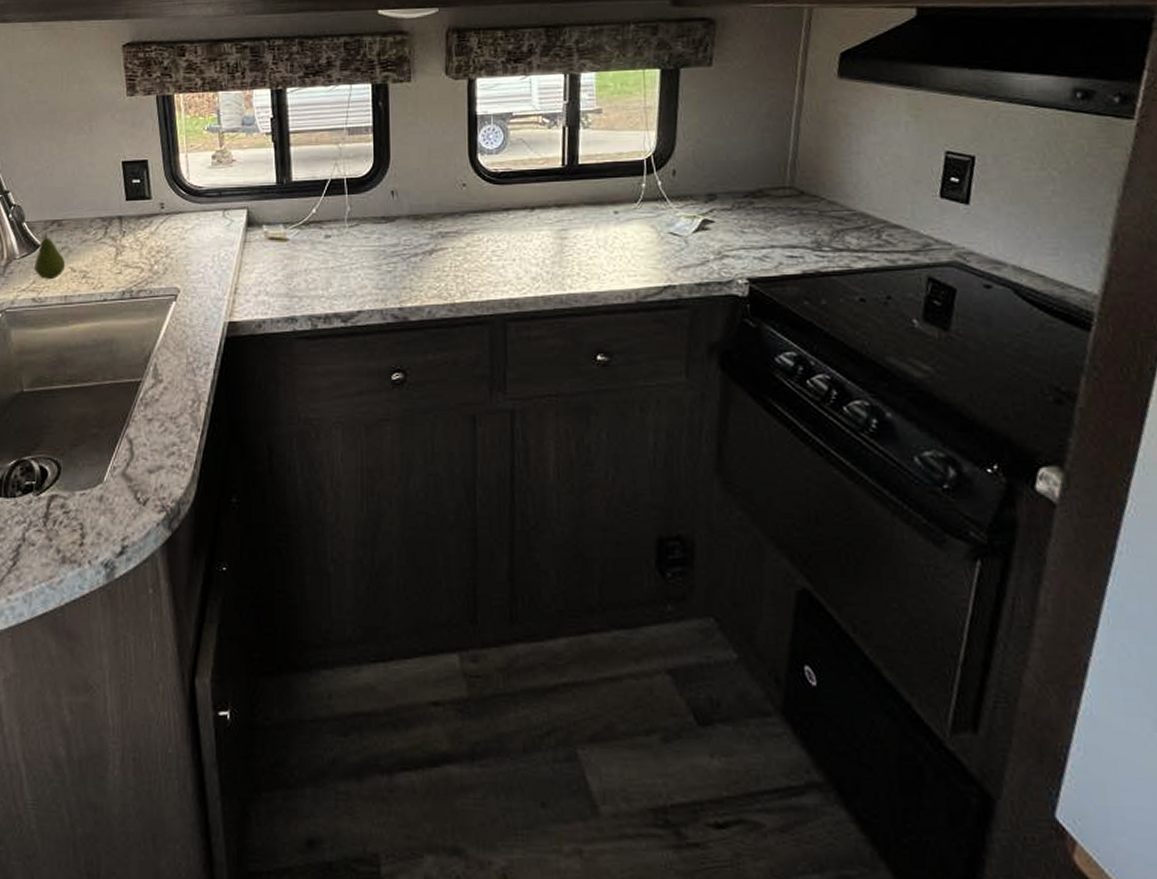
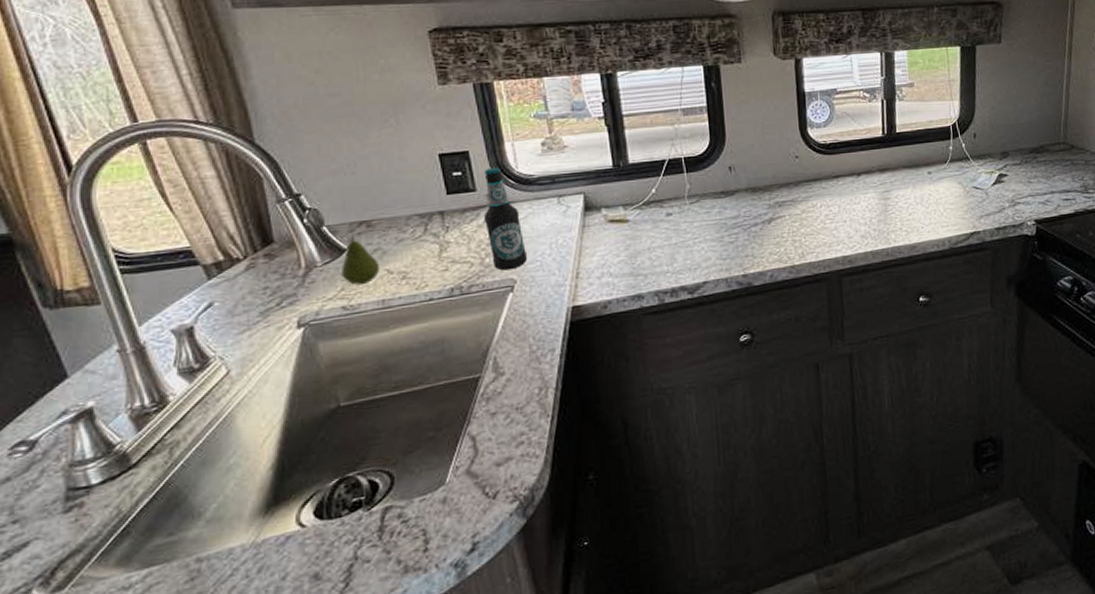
bottle: none [155,178,191,279] -> present [483,168,527,271]

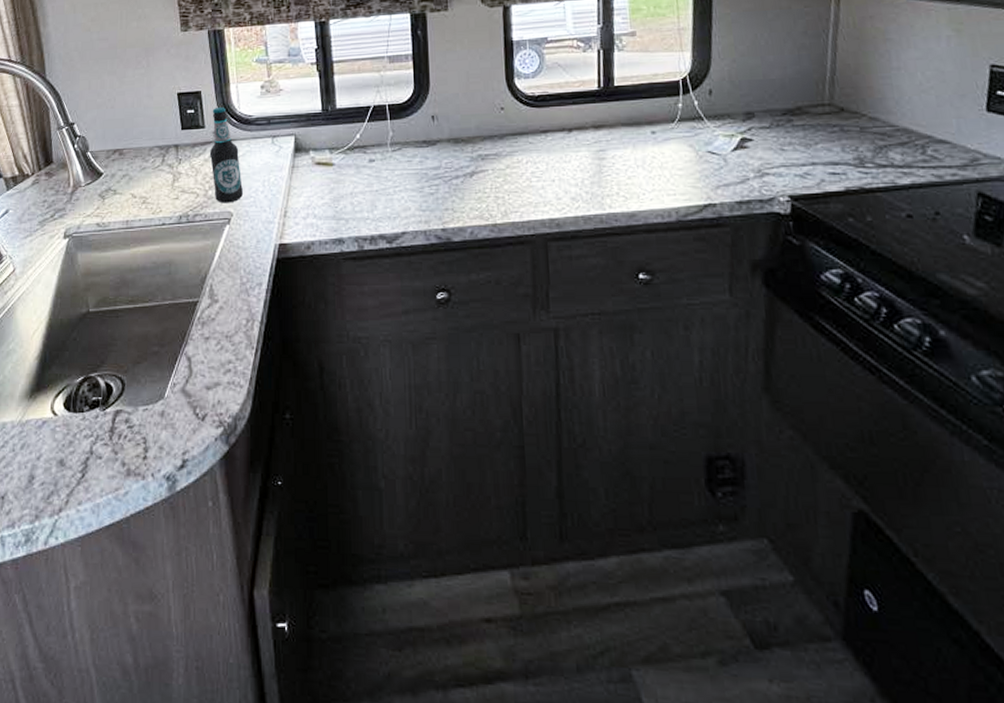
fruit: present [341,235,381,286] -> none [98,161,127,206]

